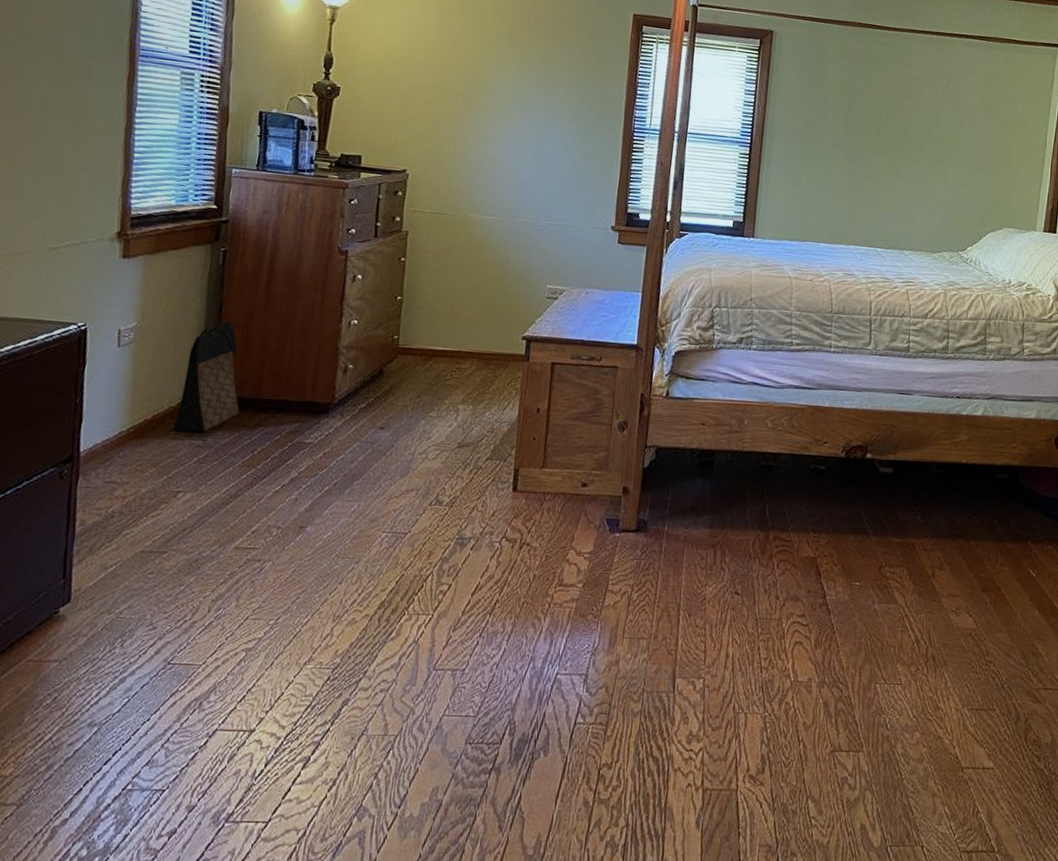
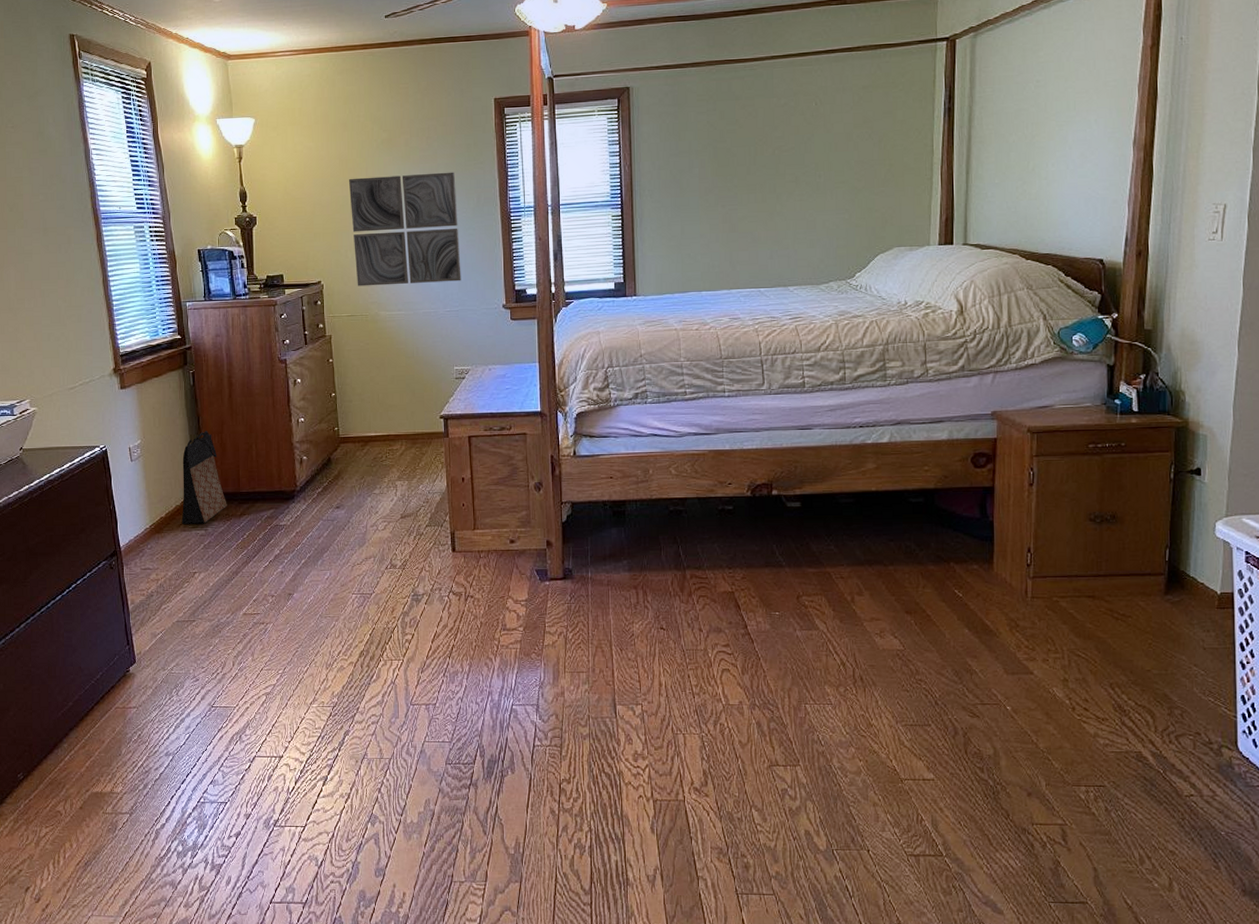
wall art: none [449,65,580,195] -> present [348,172,461,287]

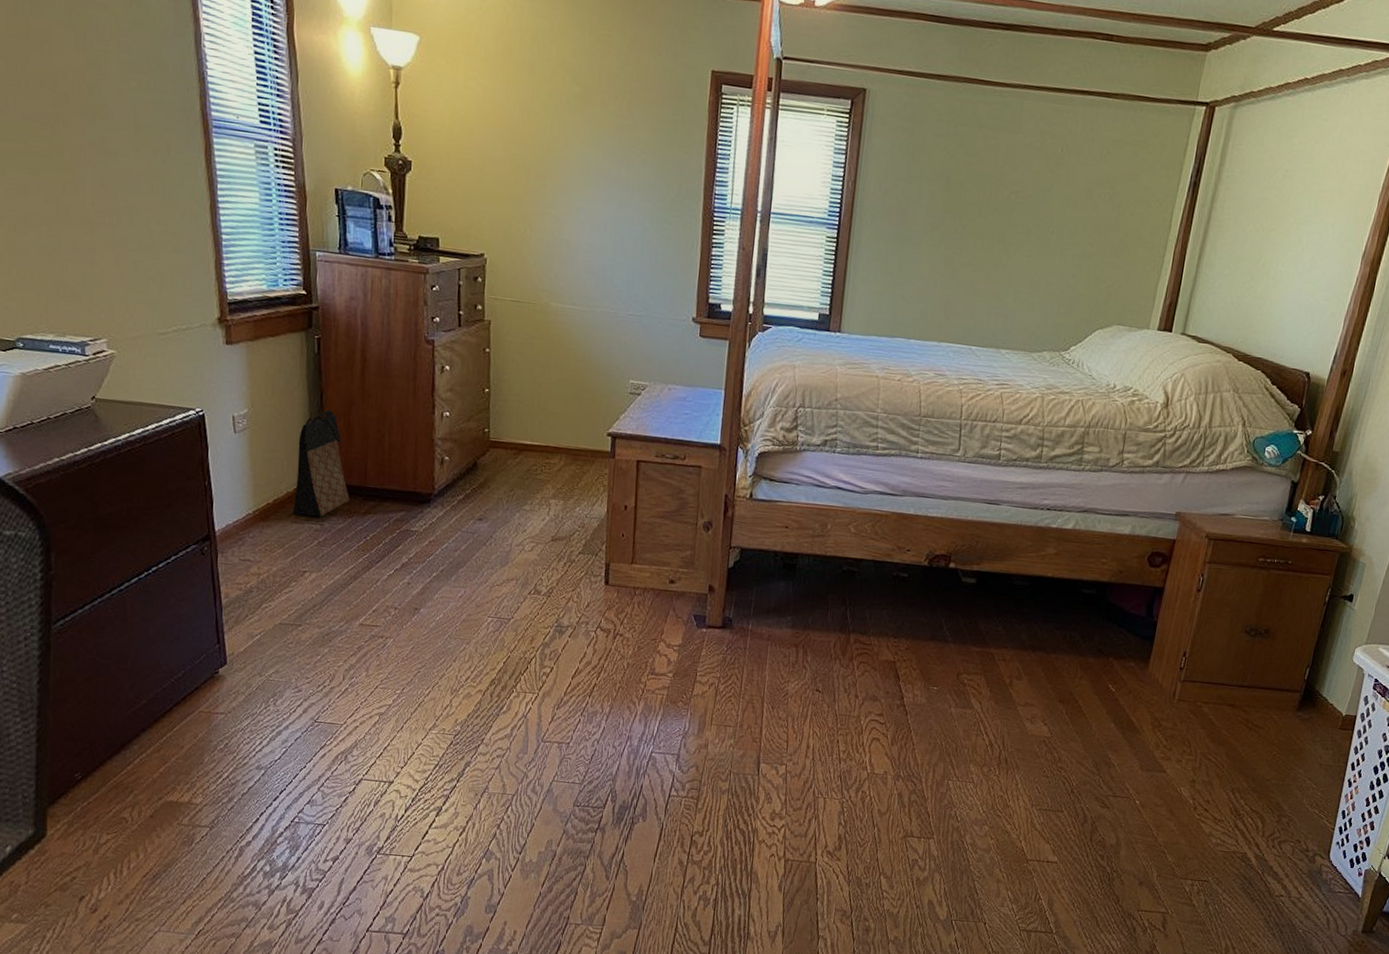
wall art: present [348,172,461,287] -> none [527,135,656,283]

